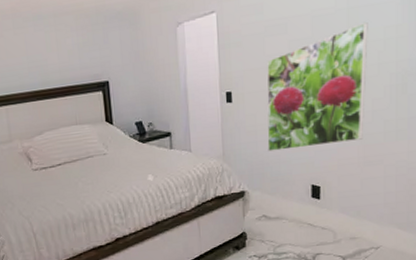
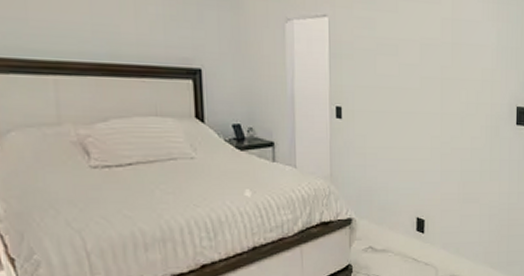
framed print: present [267,22,368,152] -> none [376,61,469,178]

